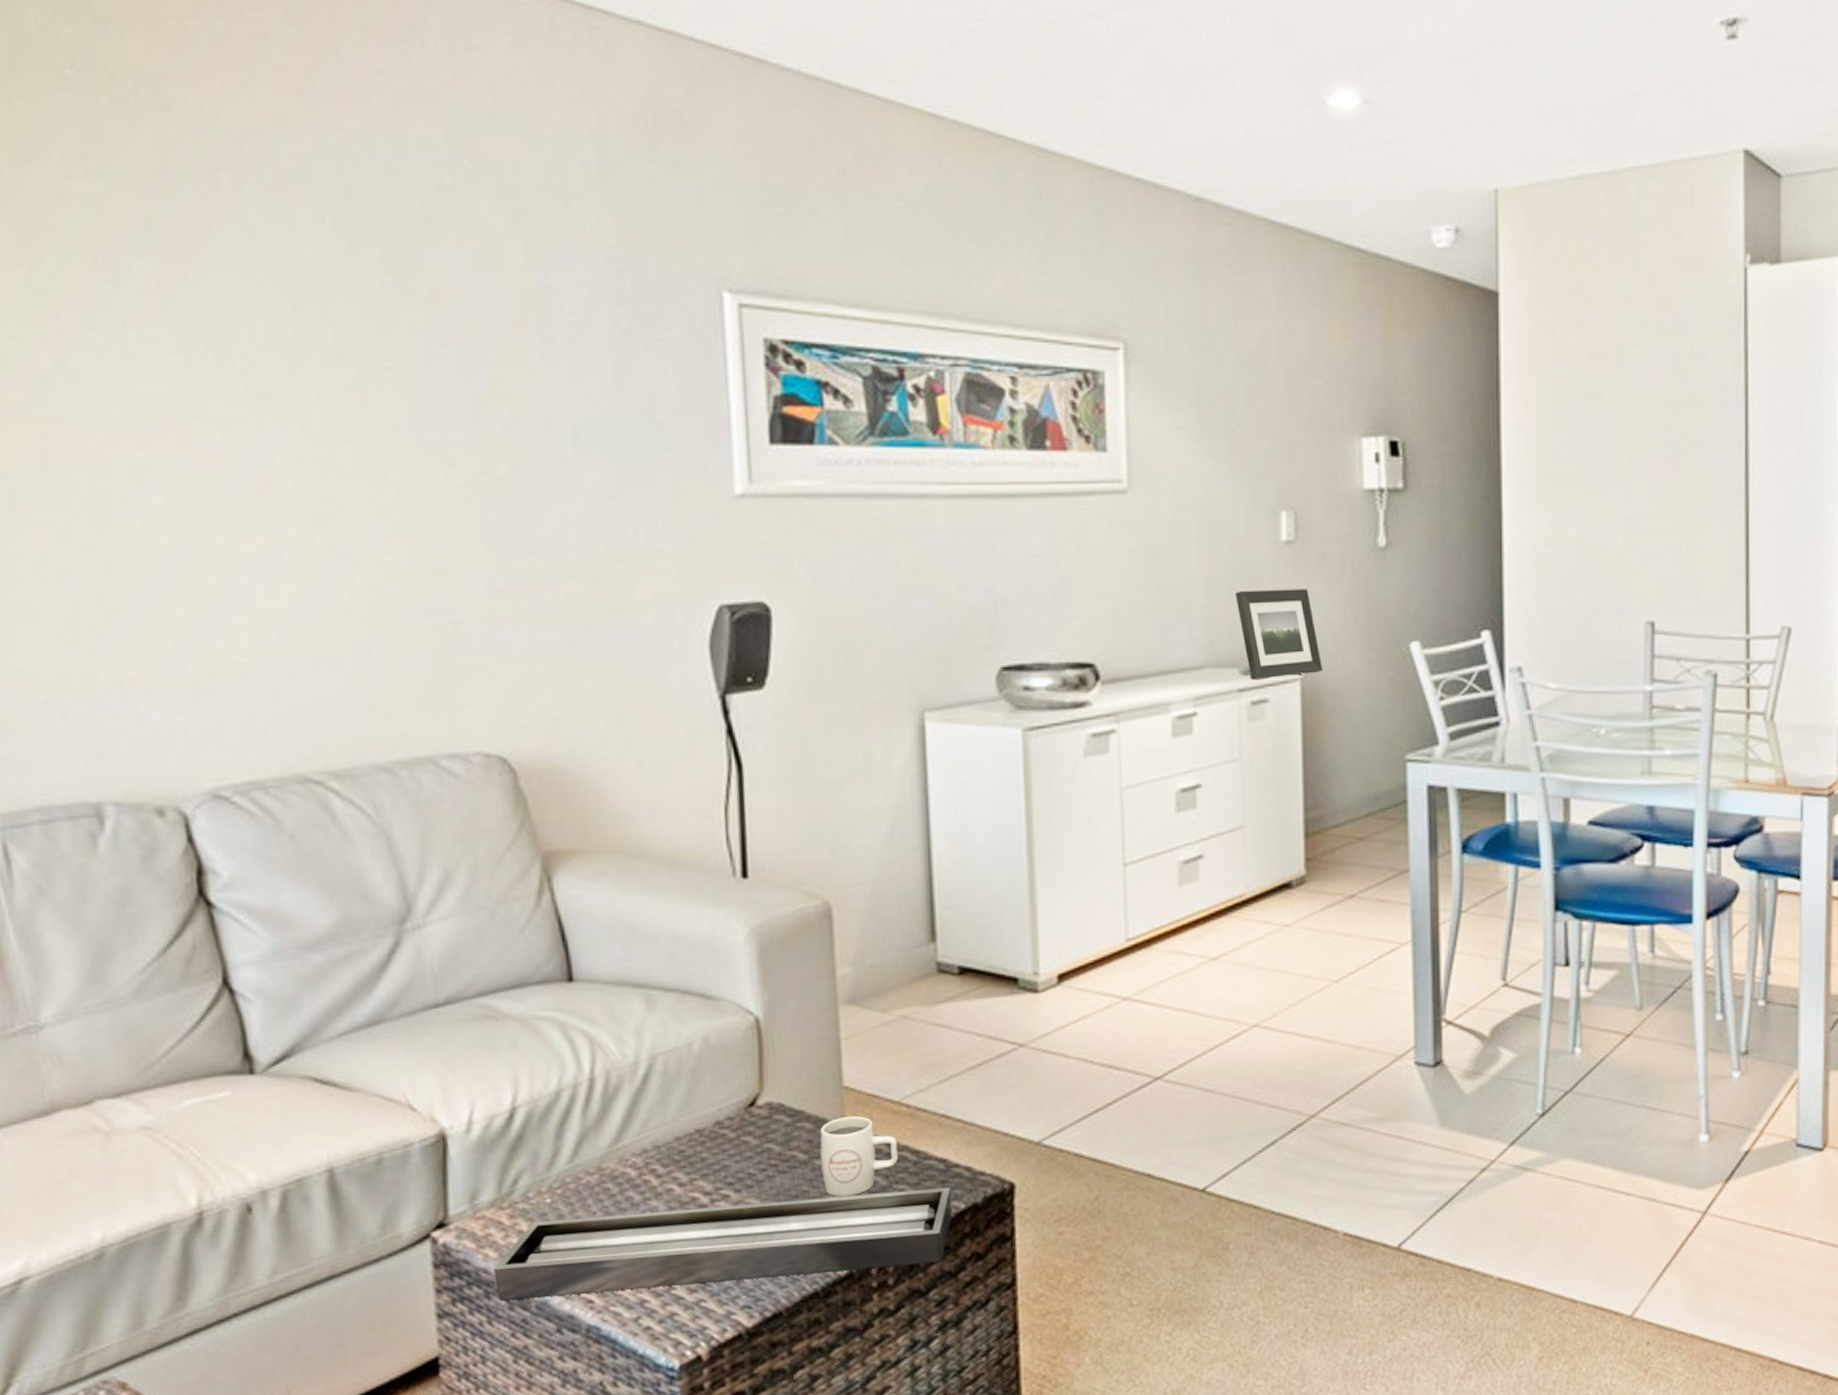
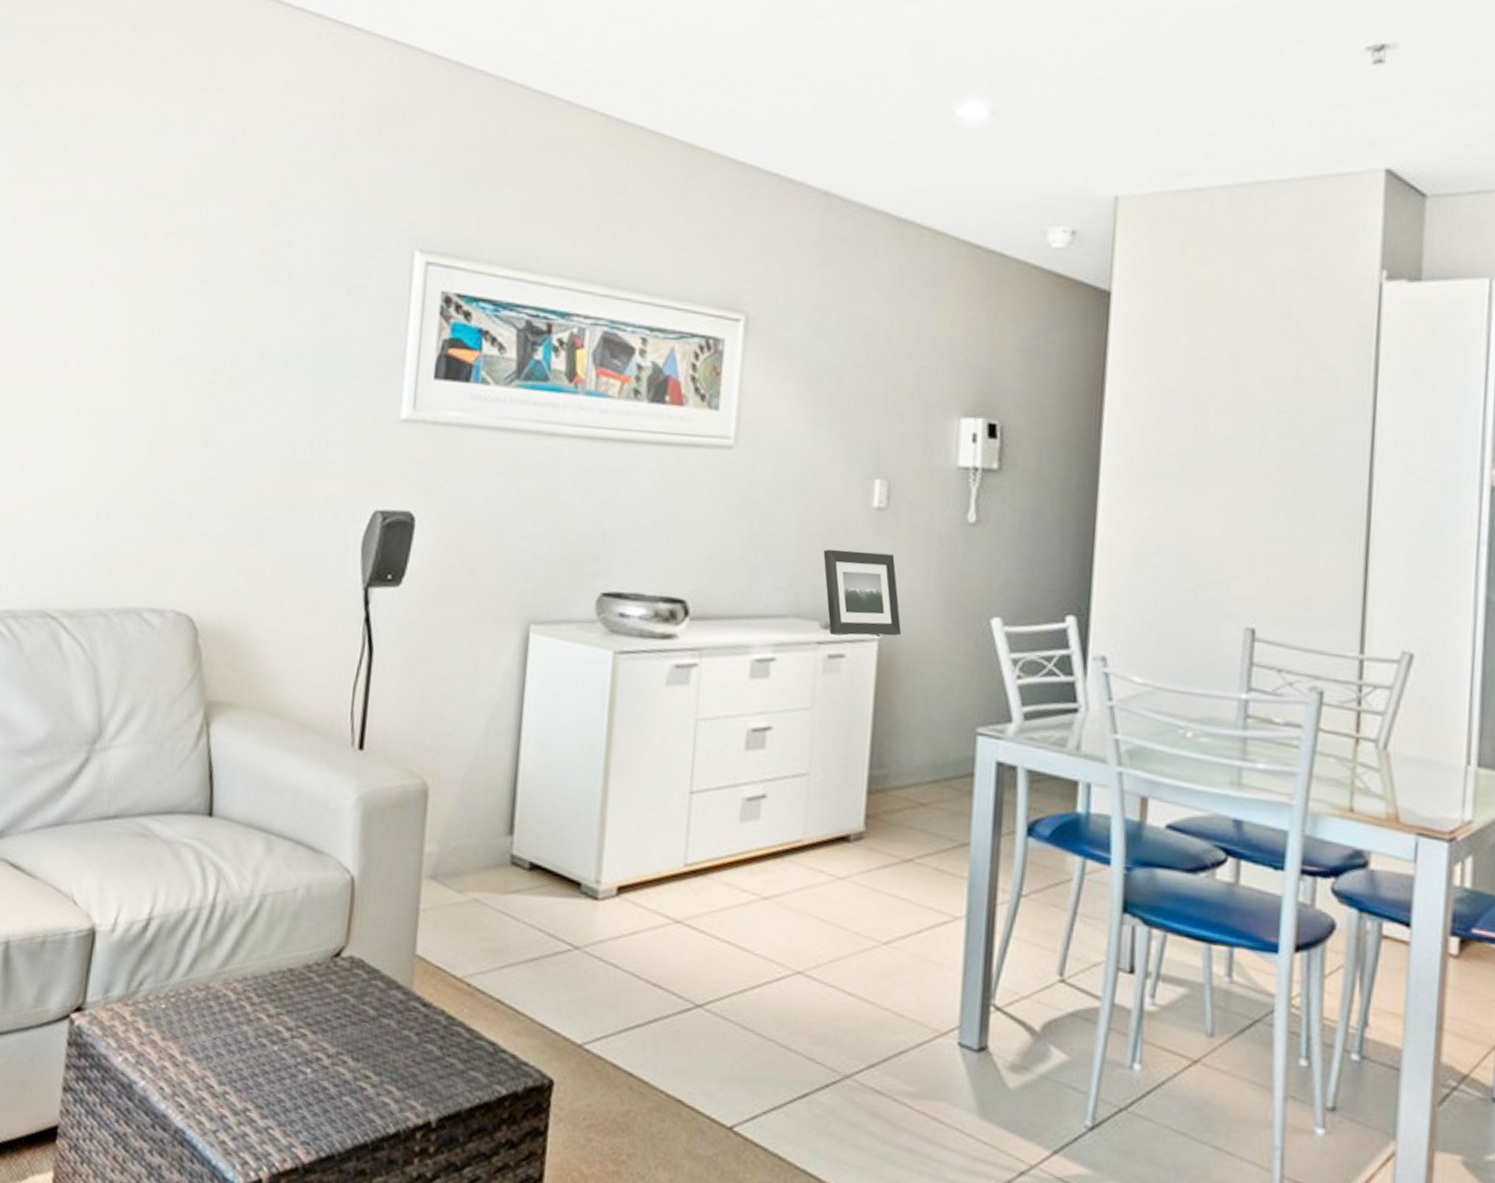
tray: present [493,1187,952,1301] -> none [111,1023,496,1142]
mug: present [819,1115,899,1198] -> none [386,983,456,1060]

